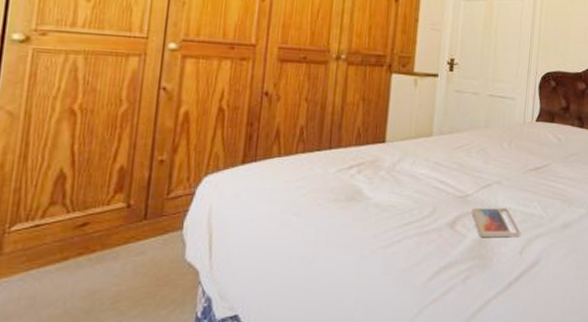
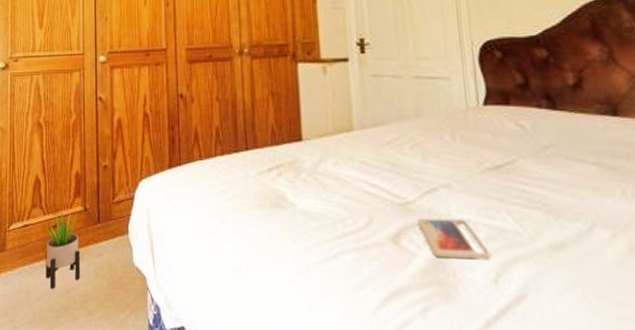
potted plant: none [61,207,116,292] -> present [44,210,81,289]

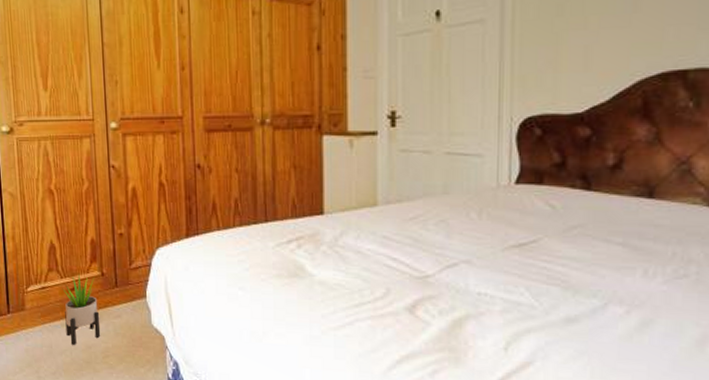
smartphone: present [418,217,492,260] -> none [435,290,505,330]

